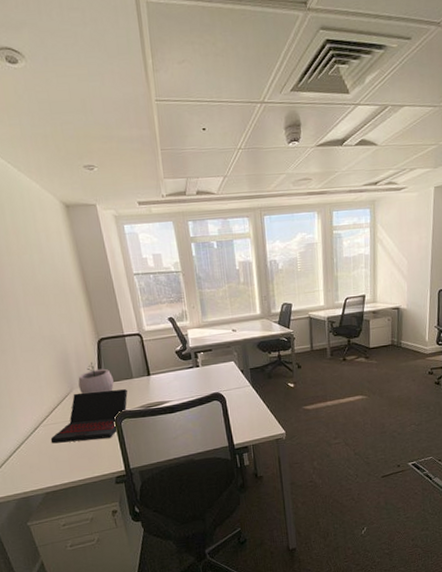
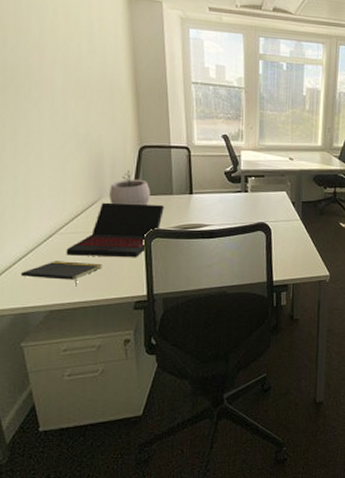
notepad: none [16,447,83,470] -> present [20,261,102,287]

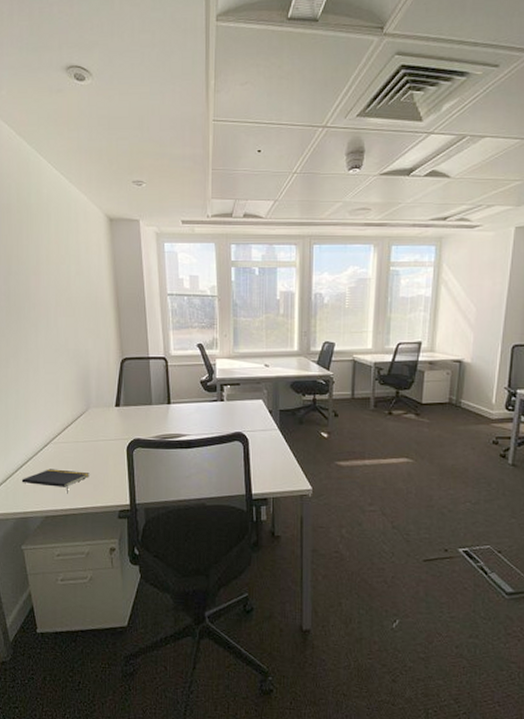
laptop: present [66,202,164,258] -> none [58,413,144,467]
plant pot: present [109,170,150,206] -> none [95,382,131,416]

